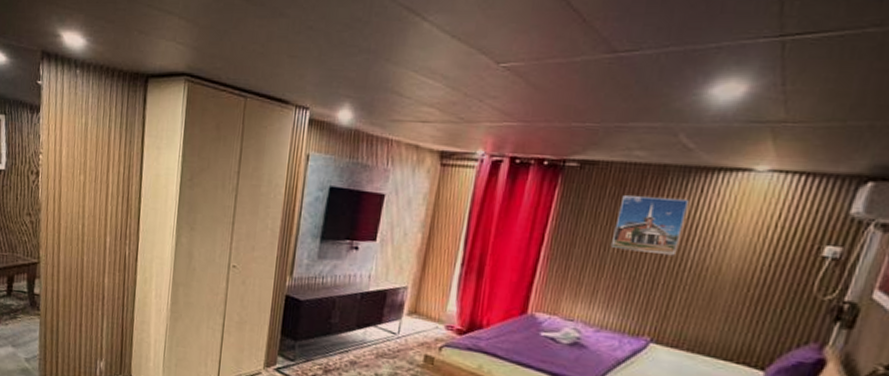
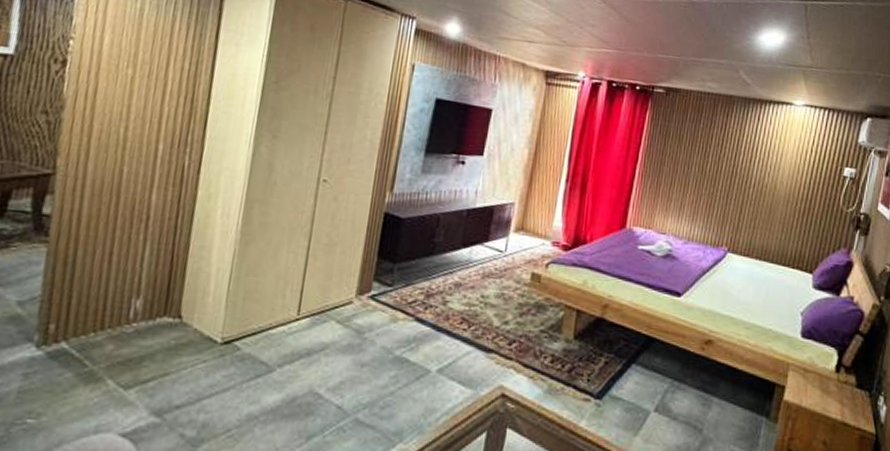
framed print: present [612,195,690,256] -> none [694,120,751,175]

